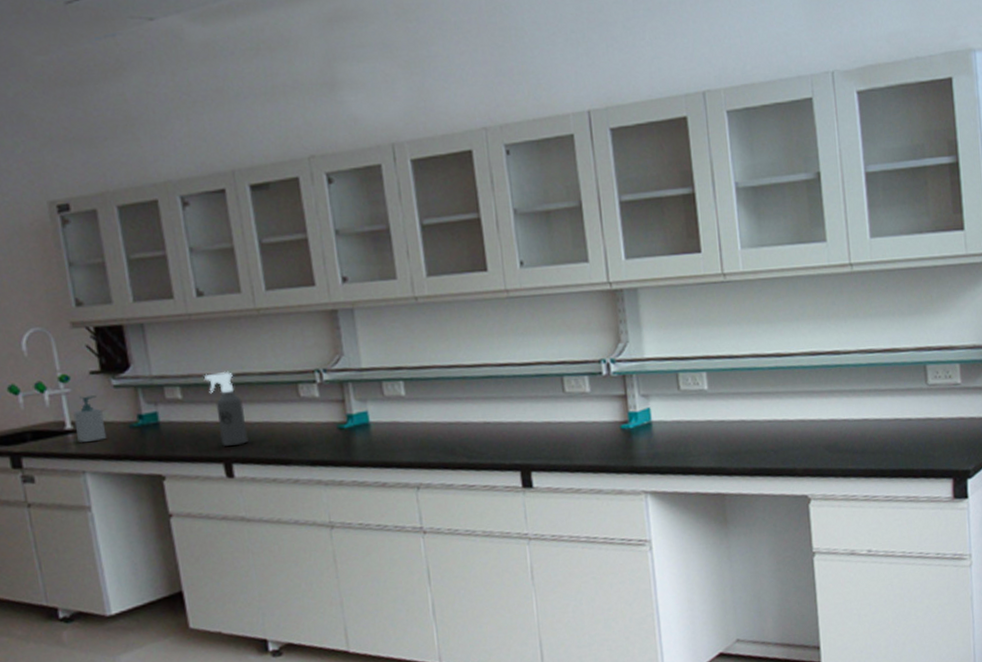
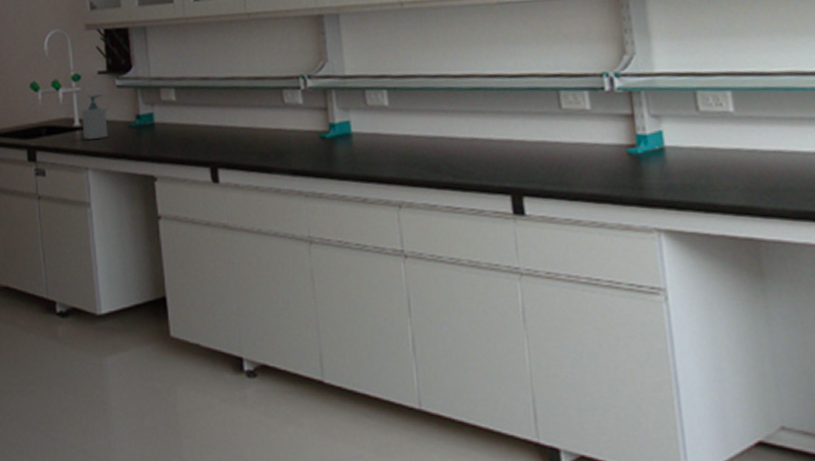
spray bottle: present [204,372,248,446] -> none [197,75,234,151]

